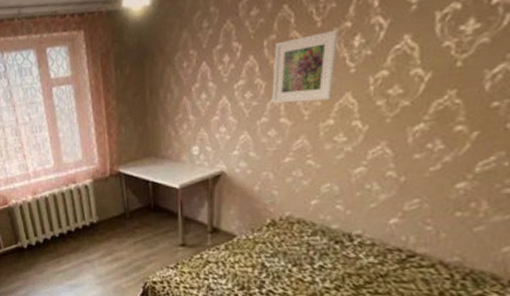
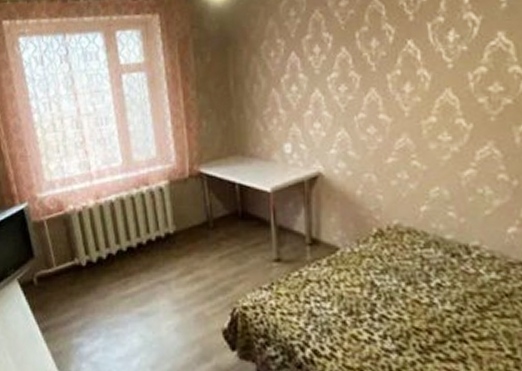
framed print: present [271,29,340,104] -> none [367,23,433,99]

